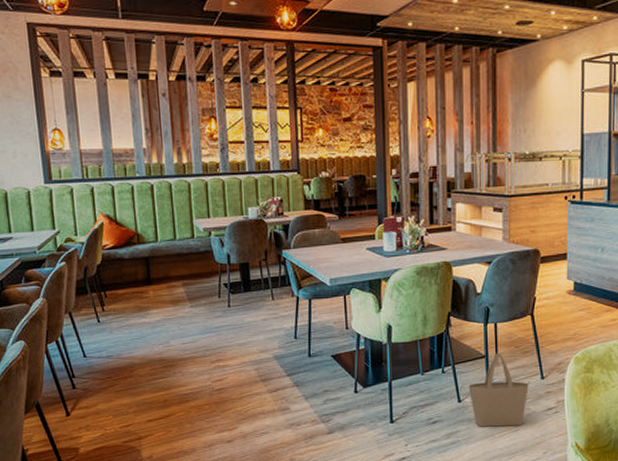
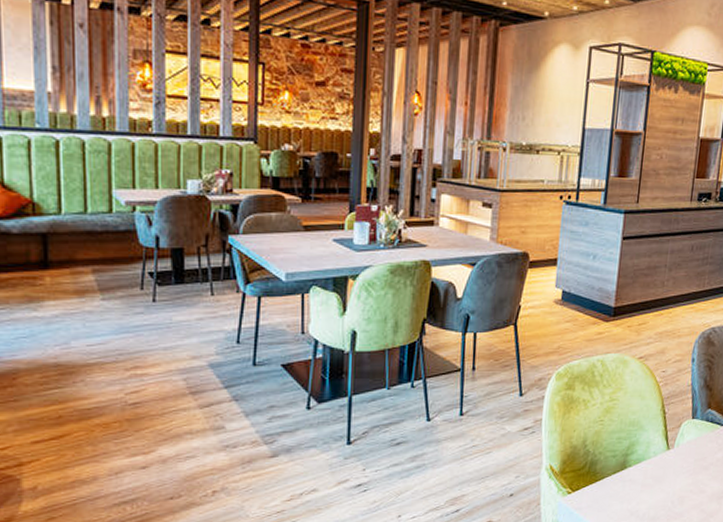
shopping bag: present [468,352,530,427] -> none [439,366,508,449]

